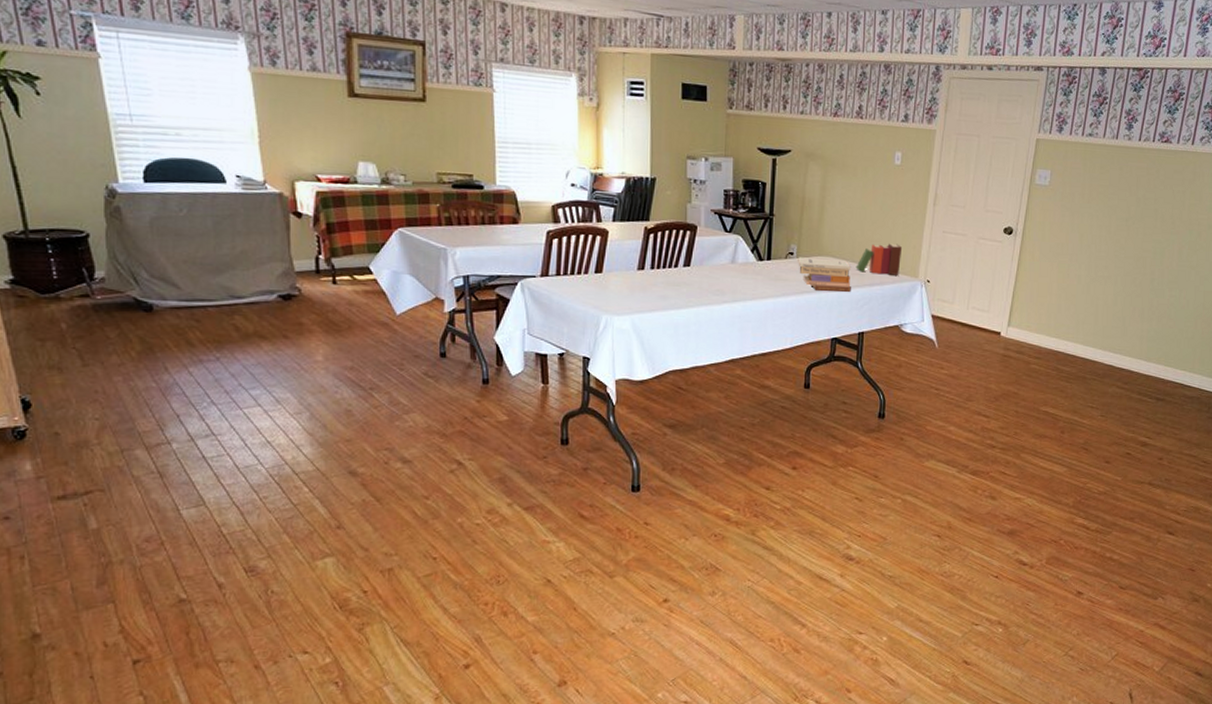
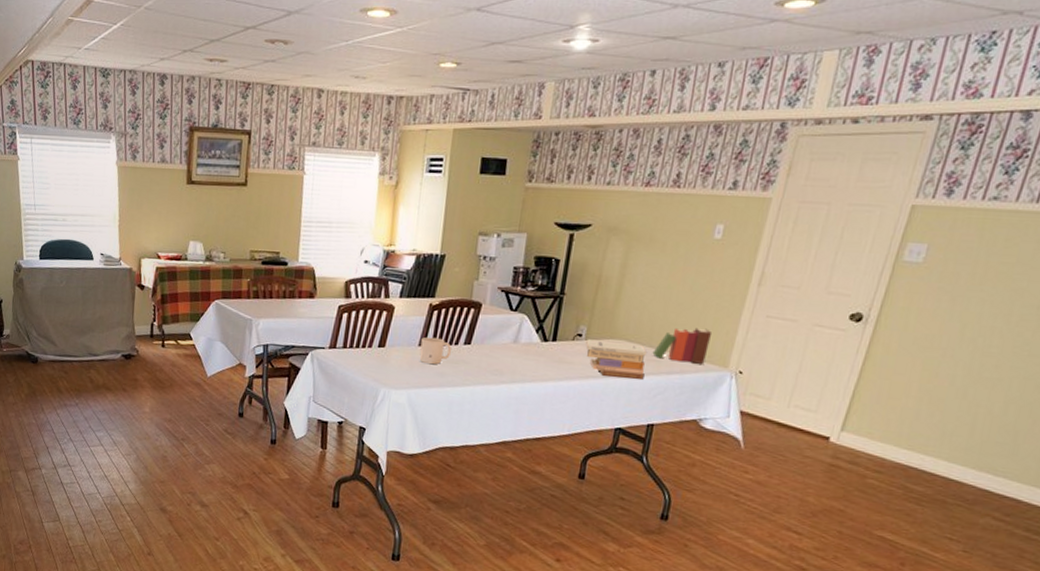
mug: none [639,260,671,289] -> present [419,337,451,365]

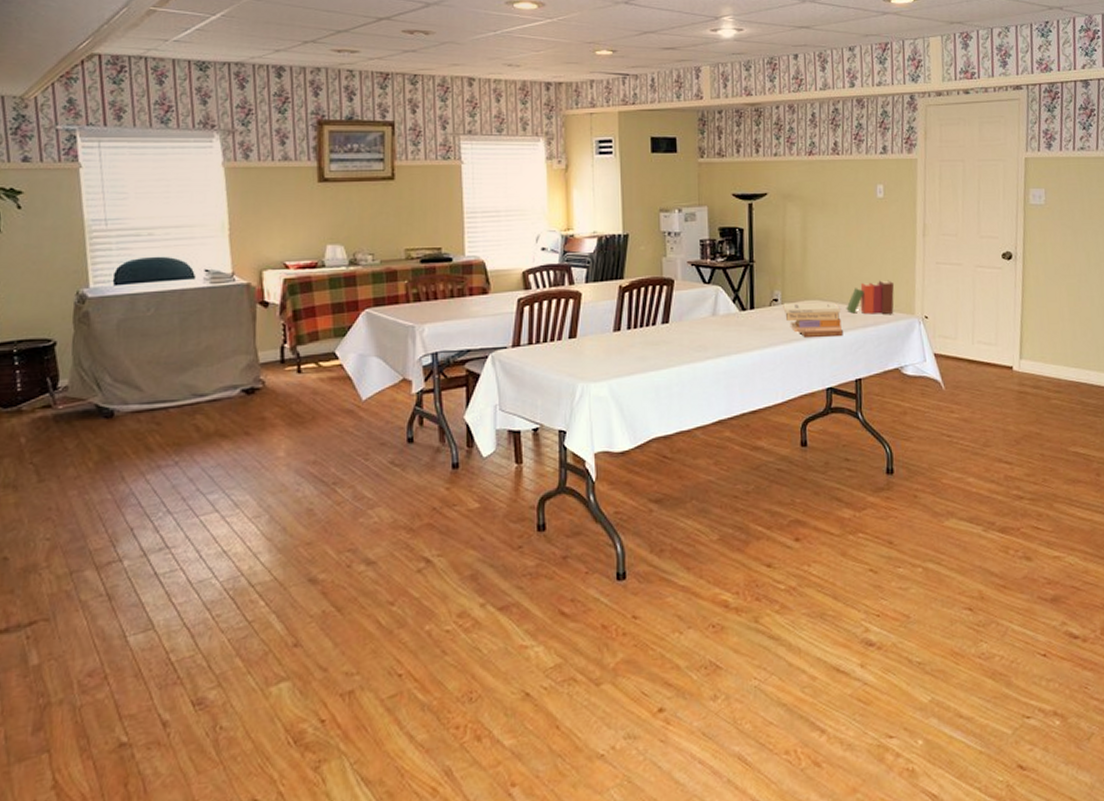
mug: present [419,337,451,365] -> none [616,320,649,350]

